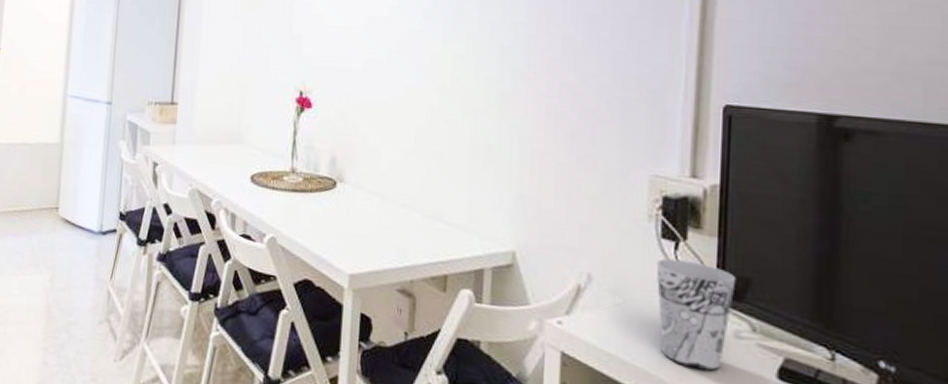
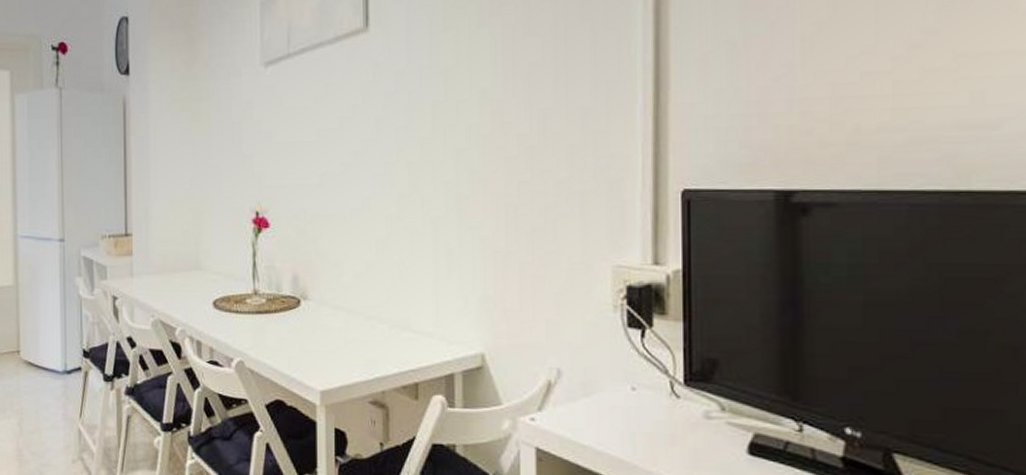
cup: present [656,258,736,372] -> none [624,347,703,453]

